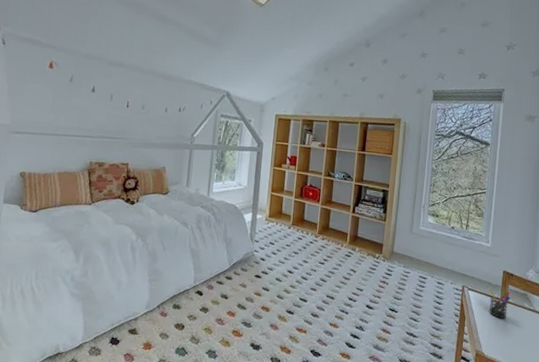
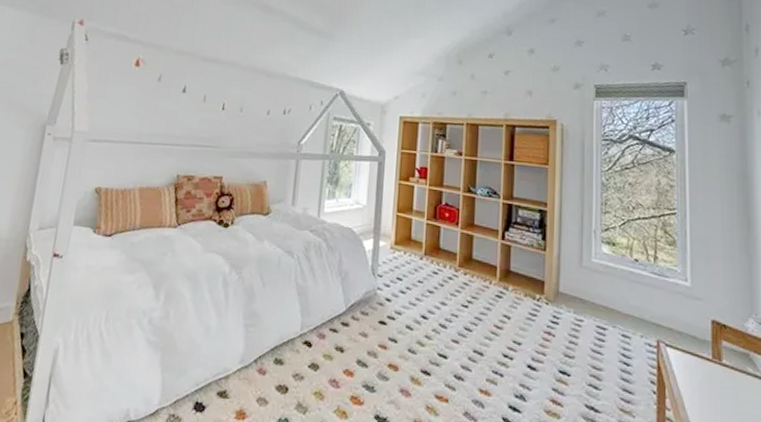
pen holder: present [488,287,511,319] -> none [693,343,727,389]

